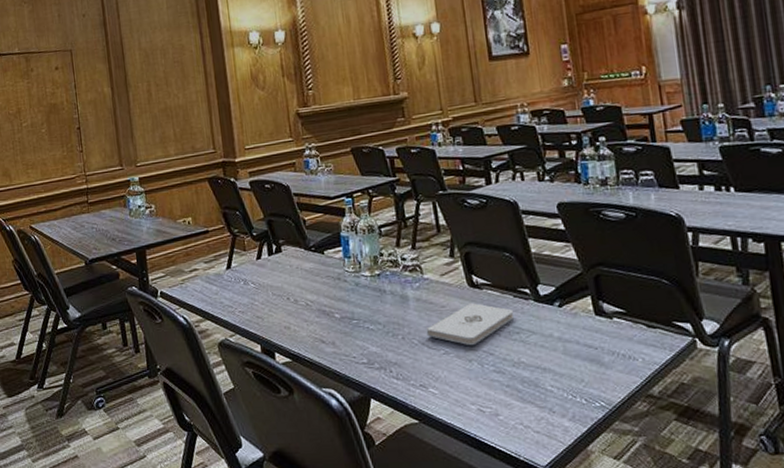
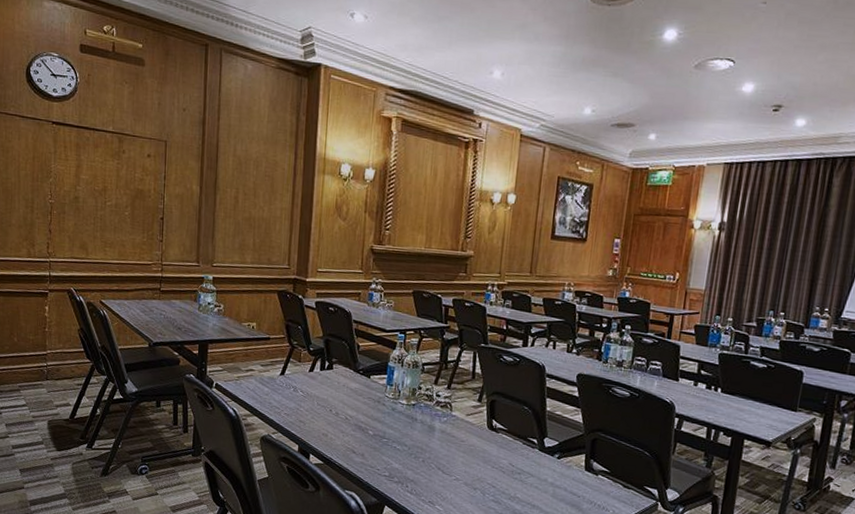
notepad: present [426,303,515,346] -> none [443,443,520,478]

